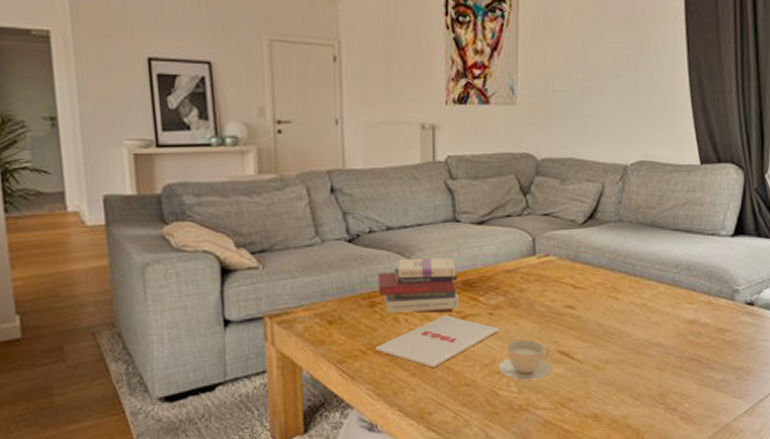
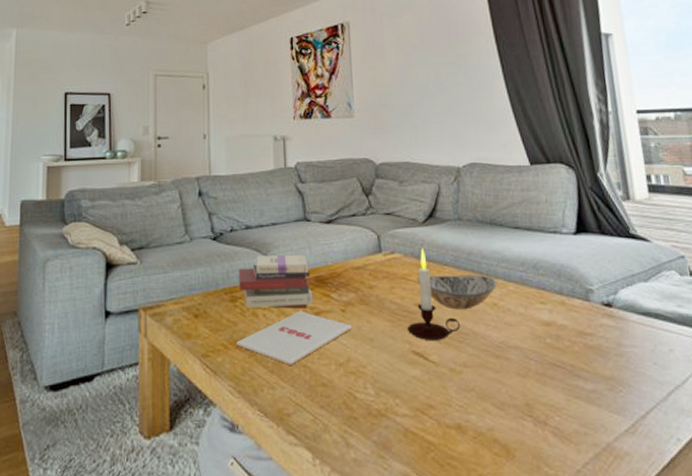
teacup: present [498,339,553,380] -> none [353,338,408,382]
candle: none [555,250,608,341] -> present [406,248,460,342]
decorative bowl: none [569,277,649,311] -> present [416,274,497,310]

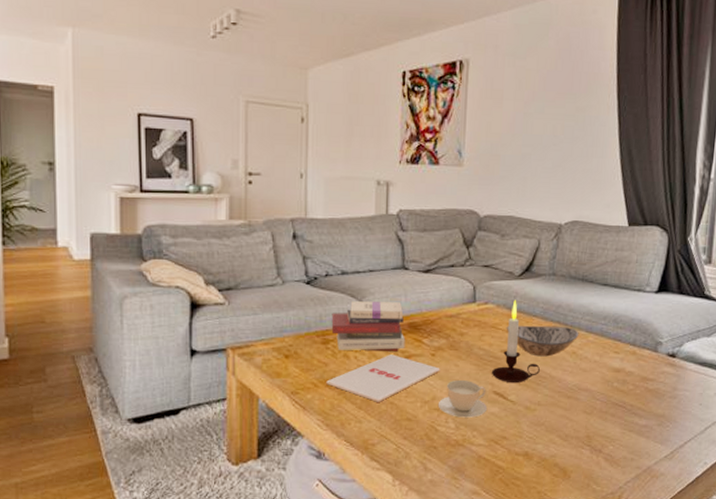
teacup: none [353,338,408,382] -> present [437,379,488,418]

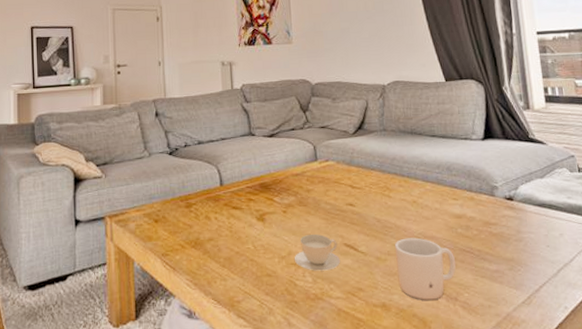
magazine: present [326,354,440,402] -> none [192,214,293,260]
books: present [331,301,406,352] -> none [192,165,259,212]
candle: present [491,300,540,384] -> none [339,156,385,235]
decorative bowl: present [506,325,579,357] -> none [347,177,417,208]
mug: none [545,389,607,452] -> present [394,237,456,301]

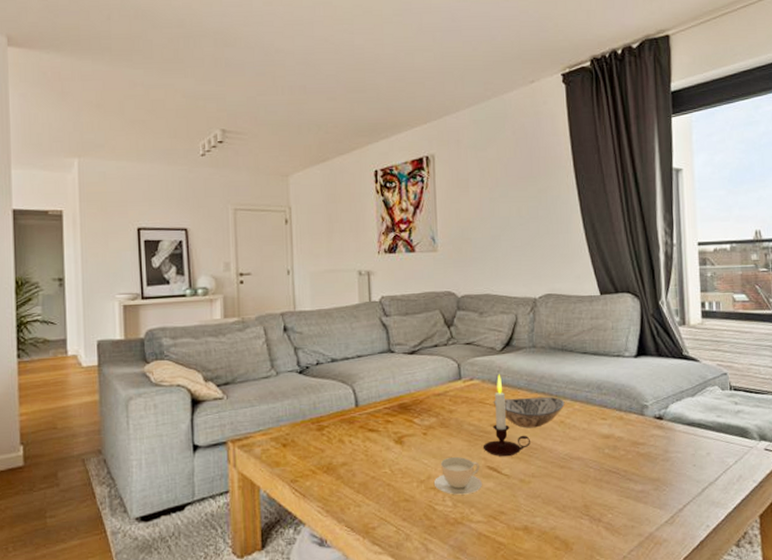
candle: none [339,156,385,235] -> present [482,374,530,457]
decorative bowl: none [347,177,417,208] -> present [493,396,565,428]
mug: present [394,237,456,301] -> none [539,459,602,523]

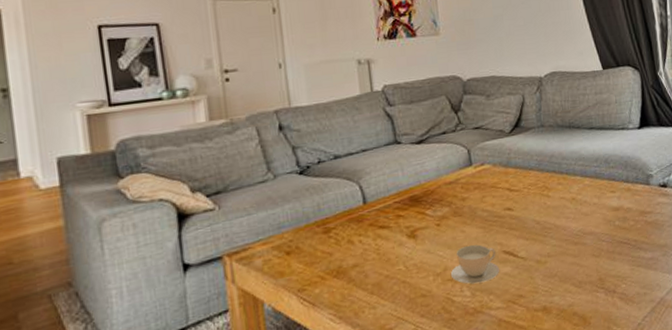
candle: present [482,374,530,457] -> none [497,156,544,240]
decorative bowl: present [493,396,565,428] -> none [505,174,575,209]

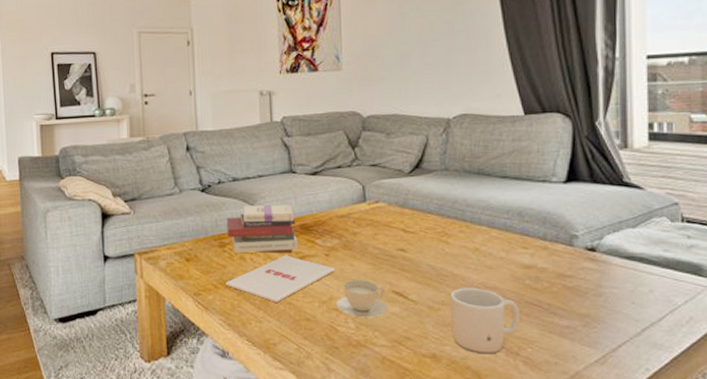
books: none [329,177,409,237] -> present [226,205,299,253]
magazine: none [333,231,448,284] -> present [225,256,336,302]
mug: none [554,235,614,298] -> present [449,287,521,354]

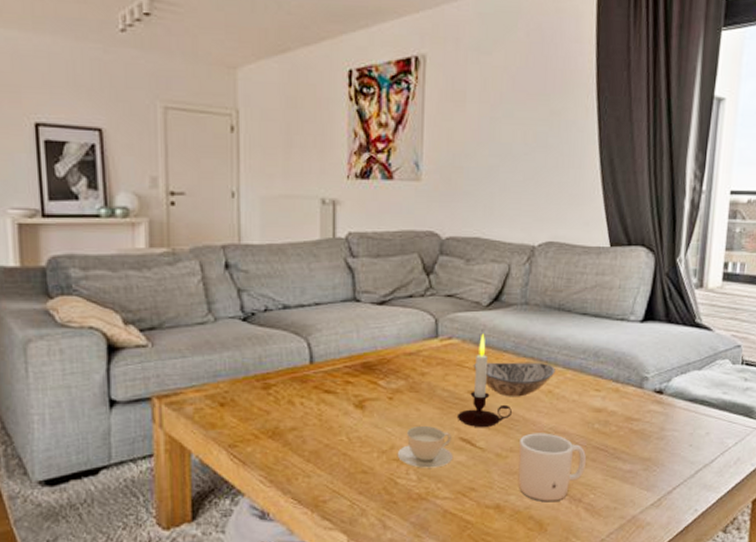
magazine: present [225,256,336,302] -> none [268,399,399,454]
books: present [226,205,299,253] -> none [273,339,359,396]
candle: none [388,197,440,283] -> present [456,333,512,428]
decorative bowl: none [400,222,480,254] -> present [473,362,556,397]

